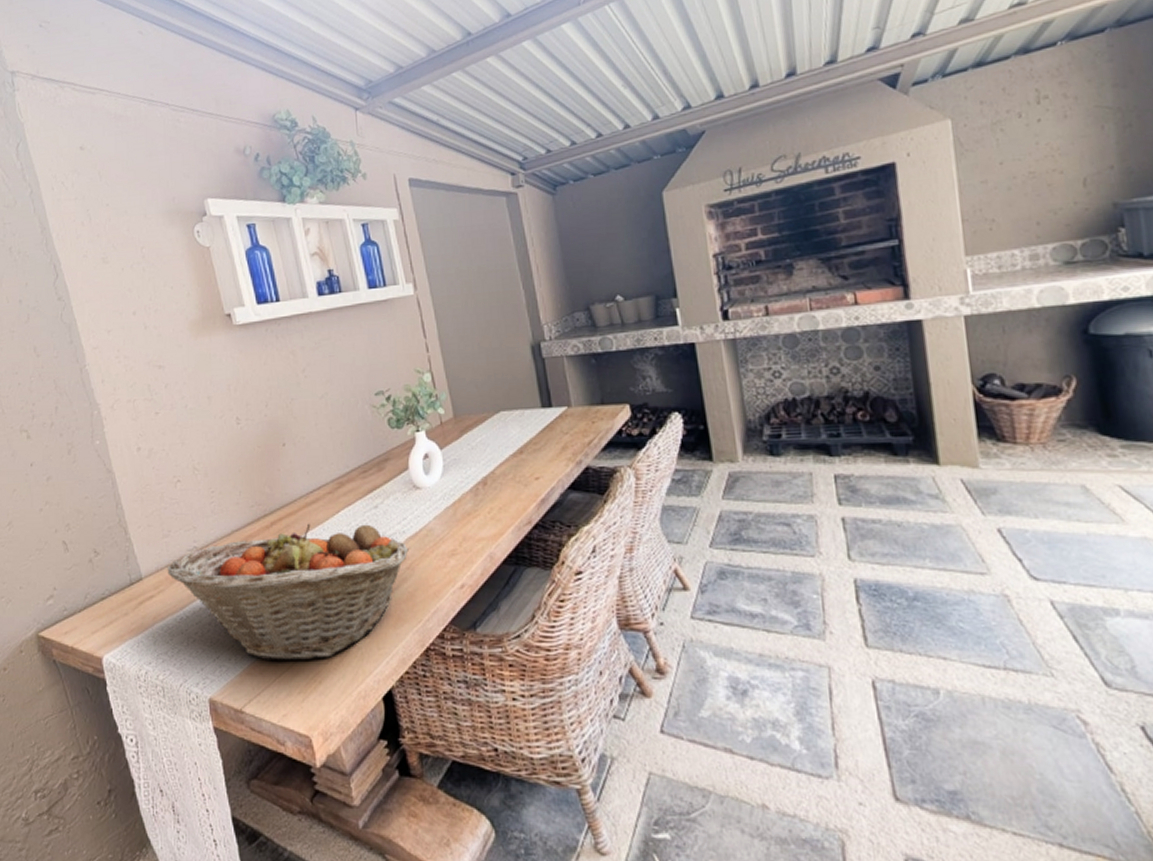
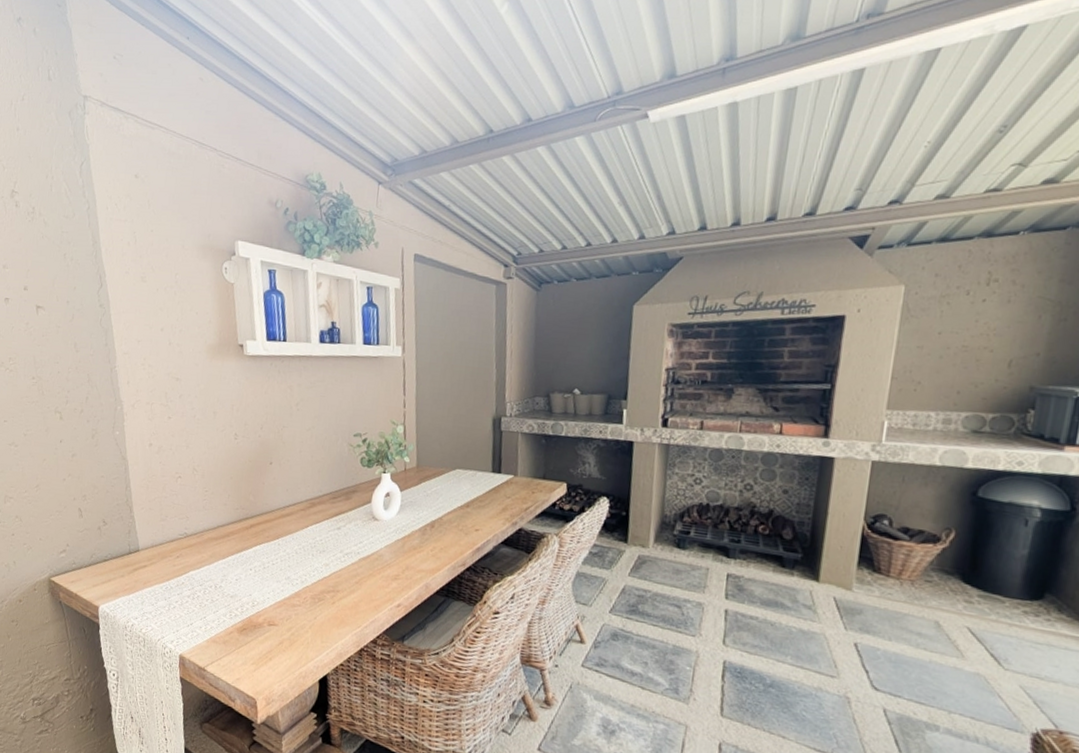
fruit basket: present [167,523,409,662] -> none [160,531,360,641]

